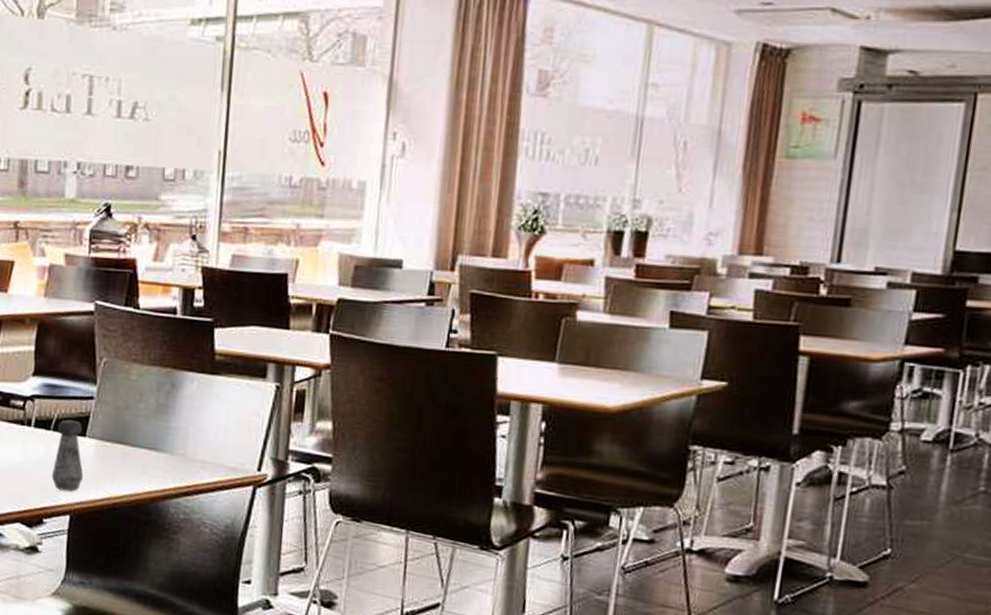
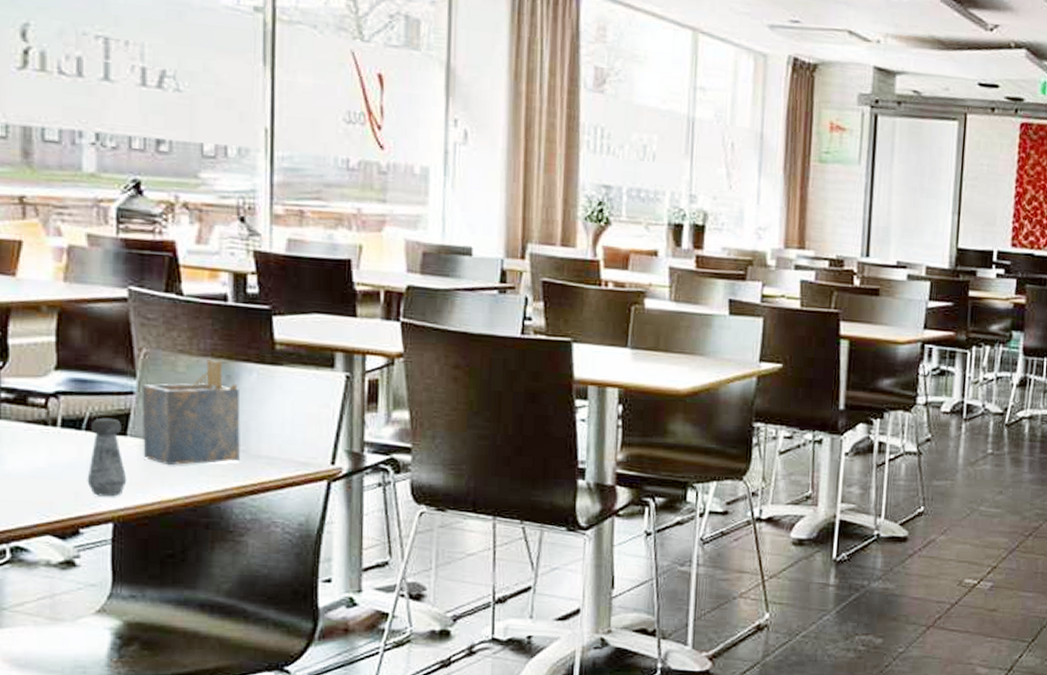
napkin holder: none [98,367,182,466] -> present [141,358,240,466]

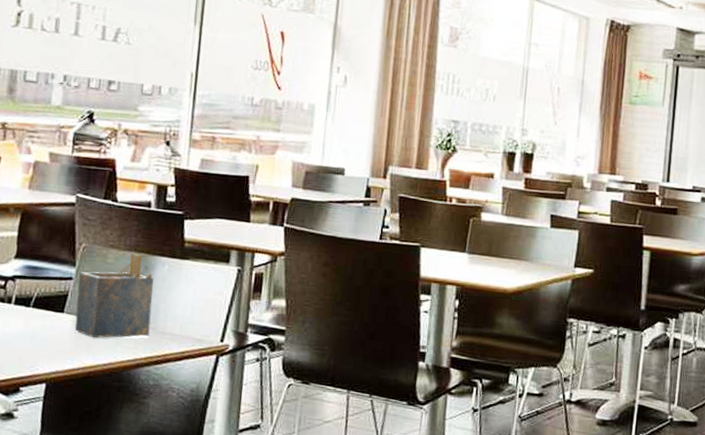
salt shaker: present [87,417,127,497] -> none [29,297,61,362]

